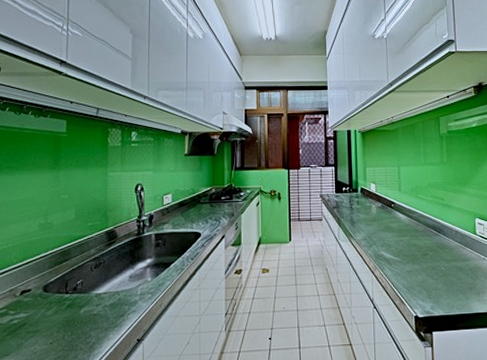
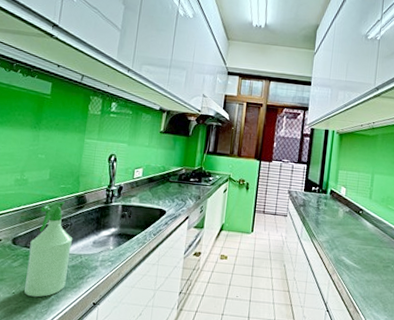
spray bottle: none [63,240,108,344] -> present [24,201,73,297]

